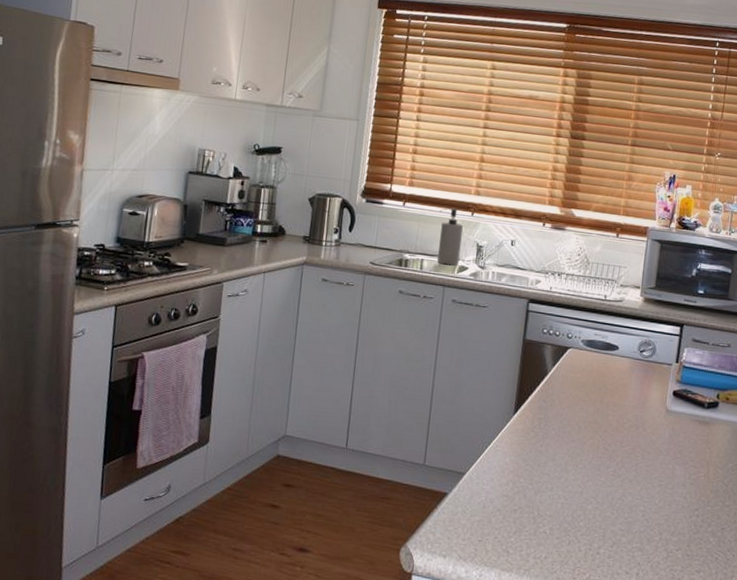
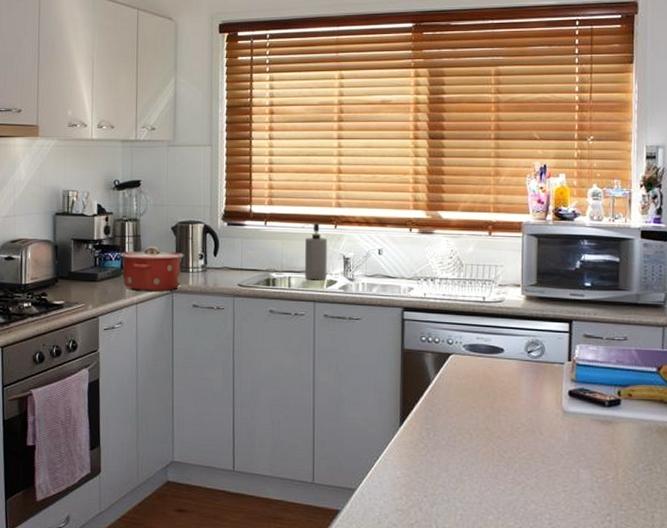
casserole: none [252,215,320,263] -> present [119,246,185,292]

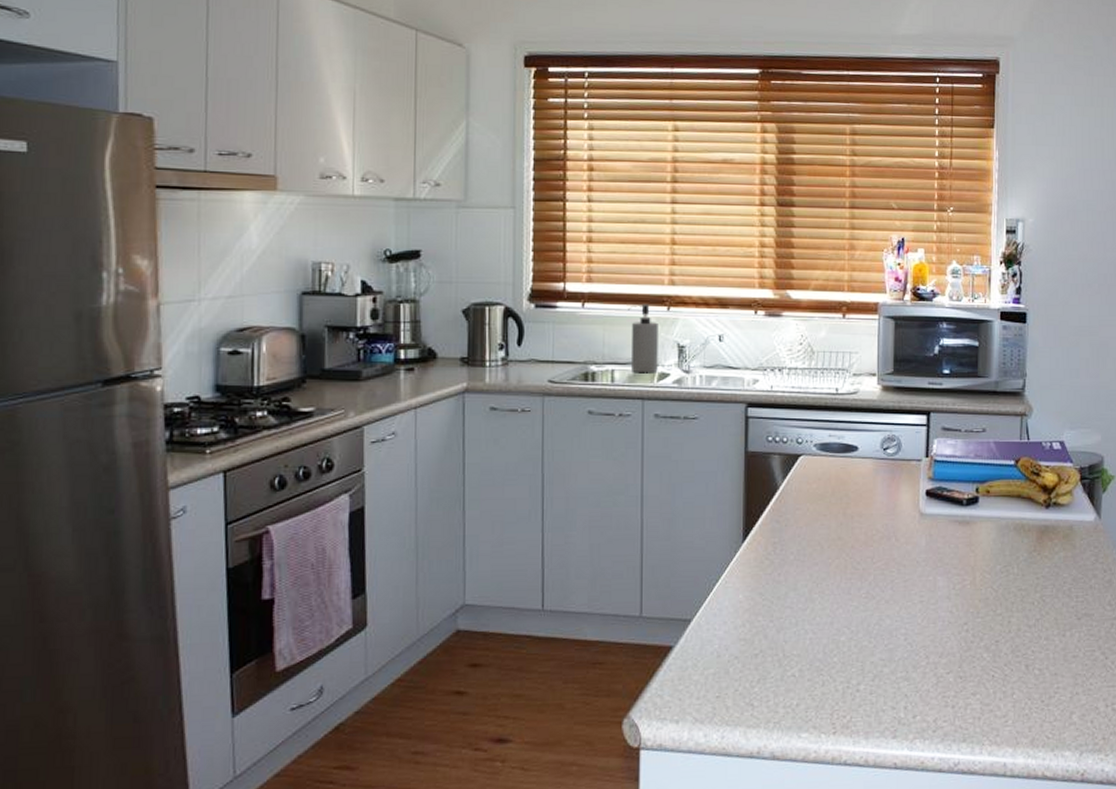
casserole: present [119,246,185,292] -> none [392,335,480,393]

